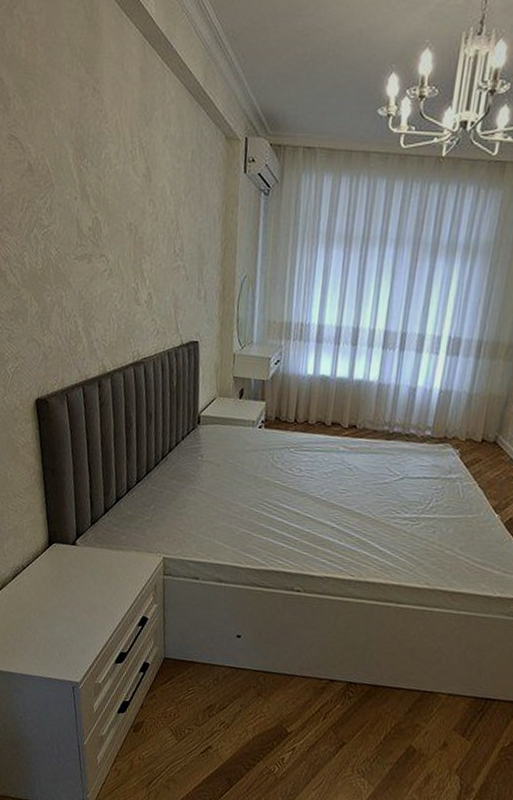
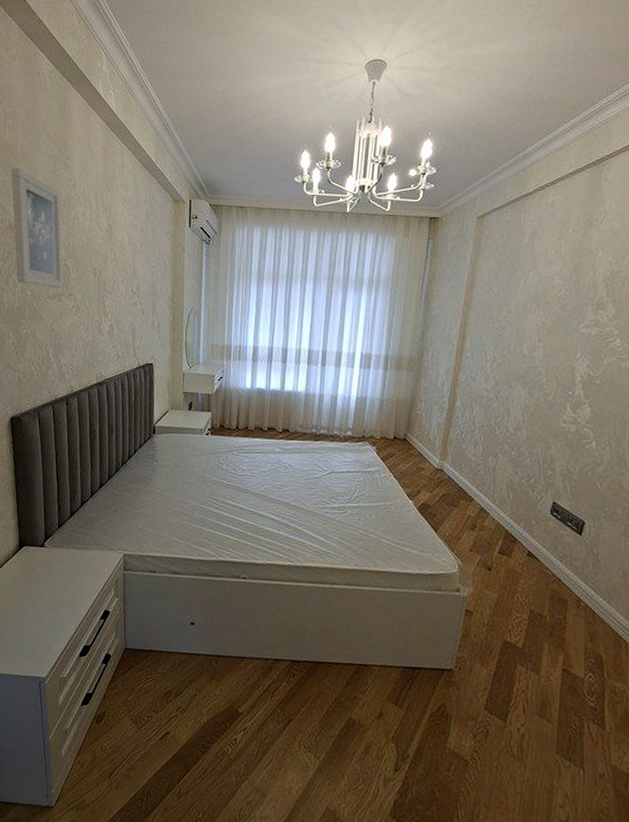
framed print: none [29,94,93,247] -> present [11,168,63,288]

